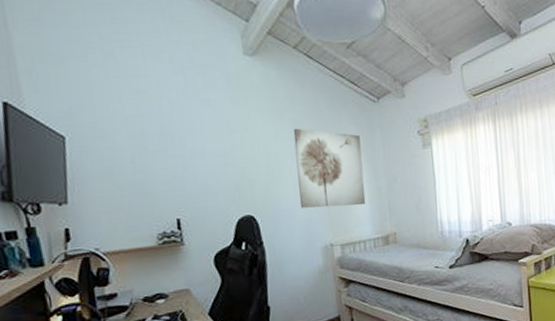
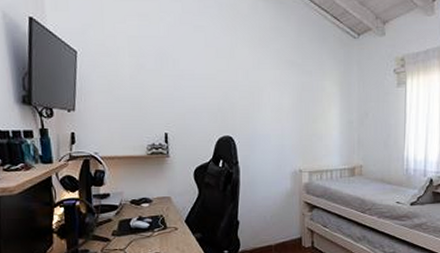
wall art: present [293,128,366,208] -> none [275,58,337,136]

